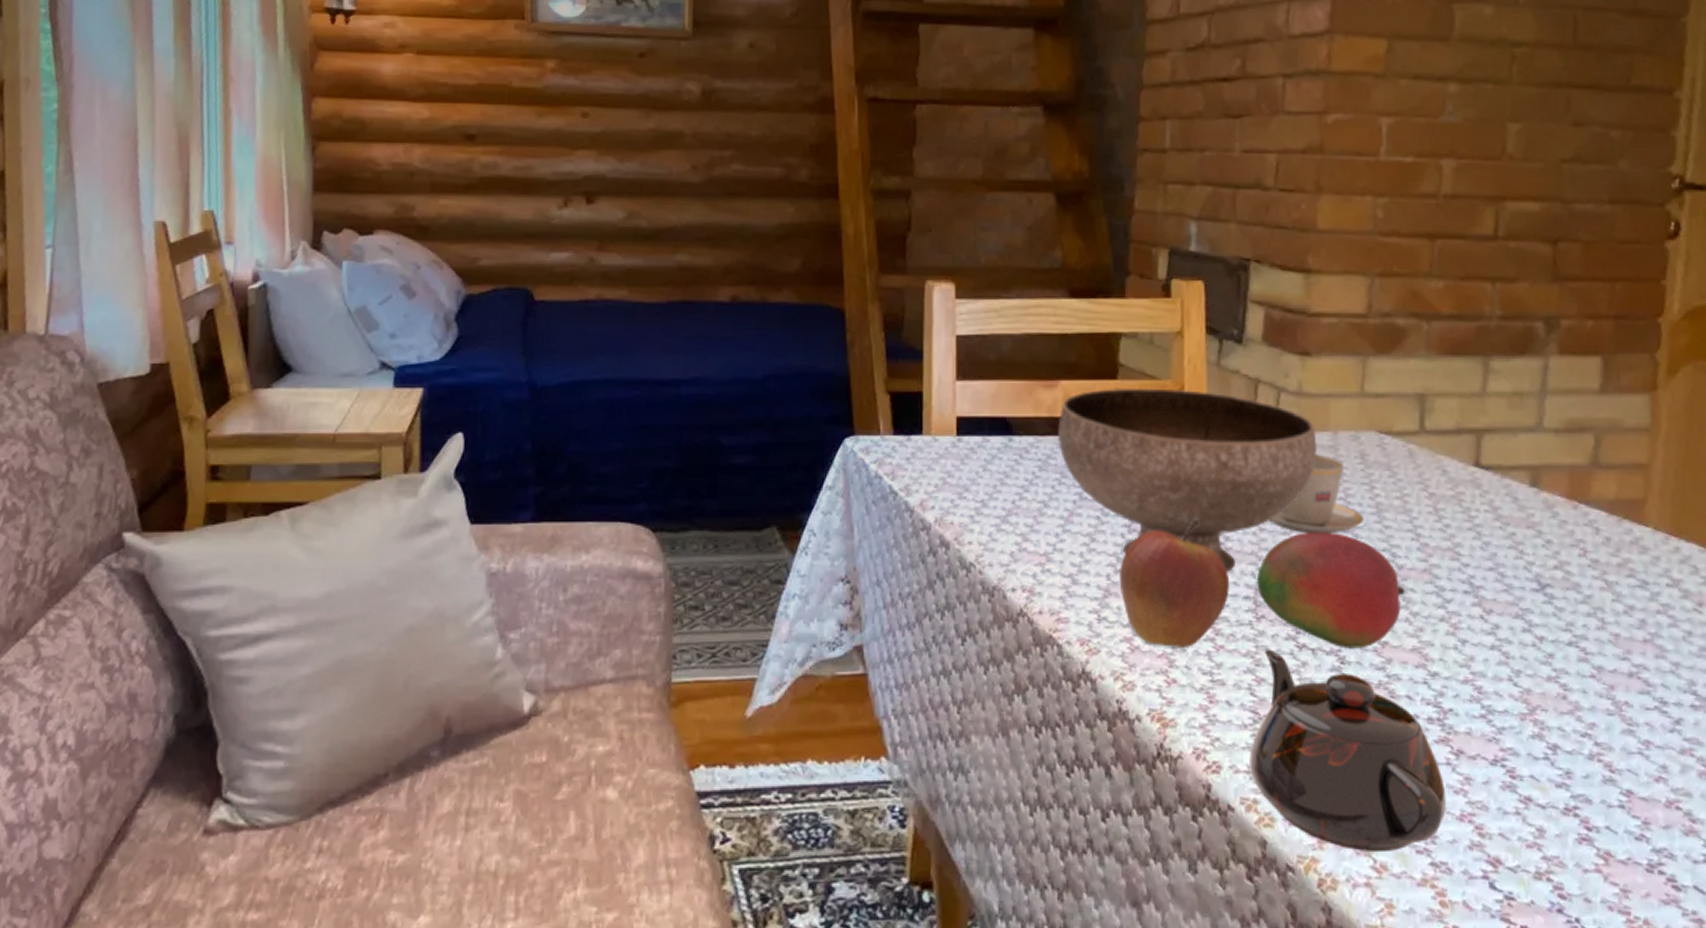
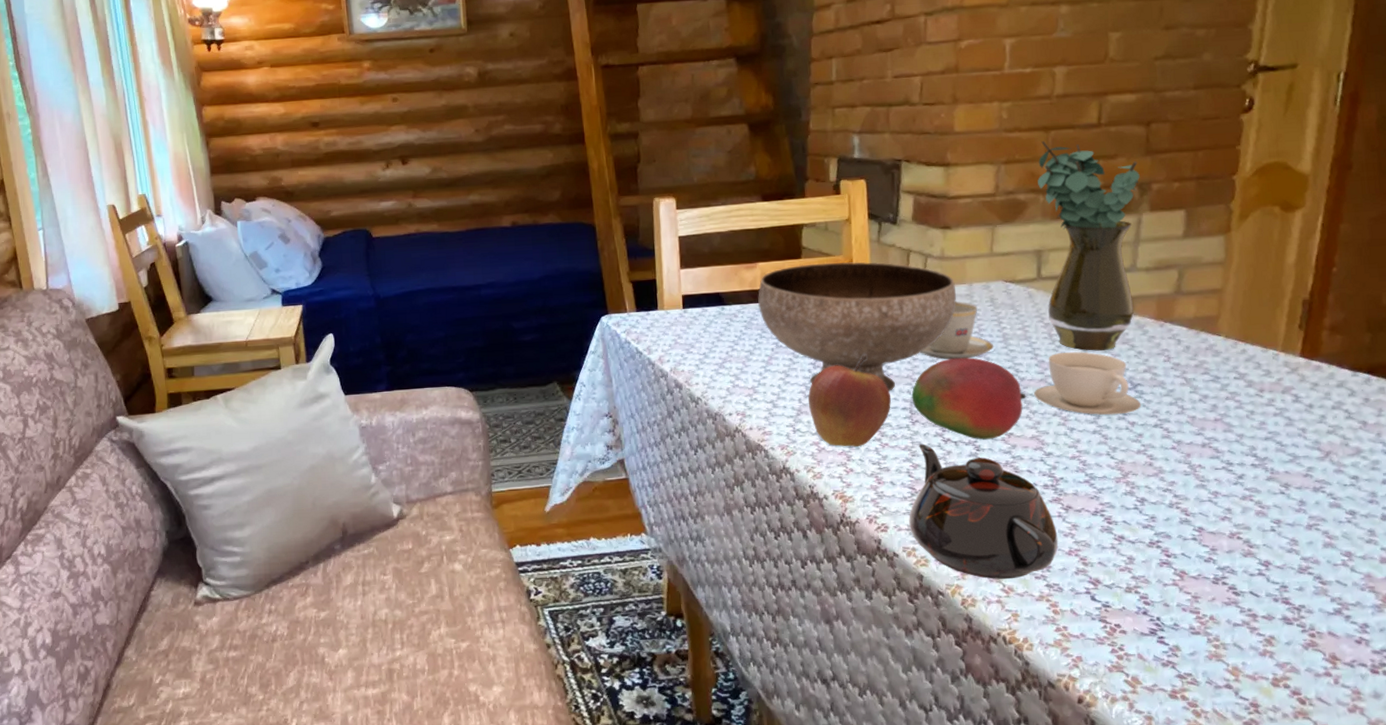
teacup: none [1415,533,1552,625] -> present [1034,351,1142,416]
vase: none [1420,252,1546,535] -> present [1037,141,1140,351]

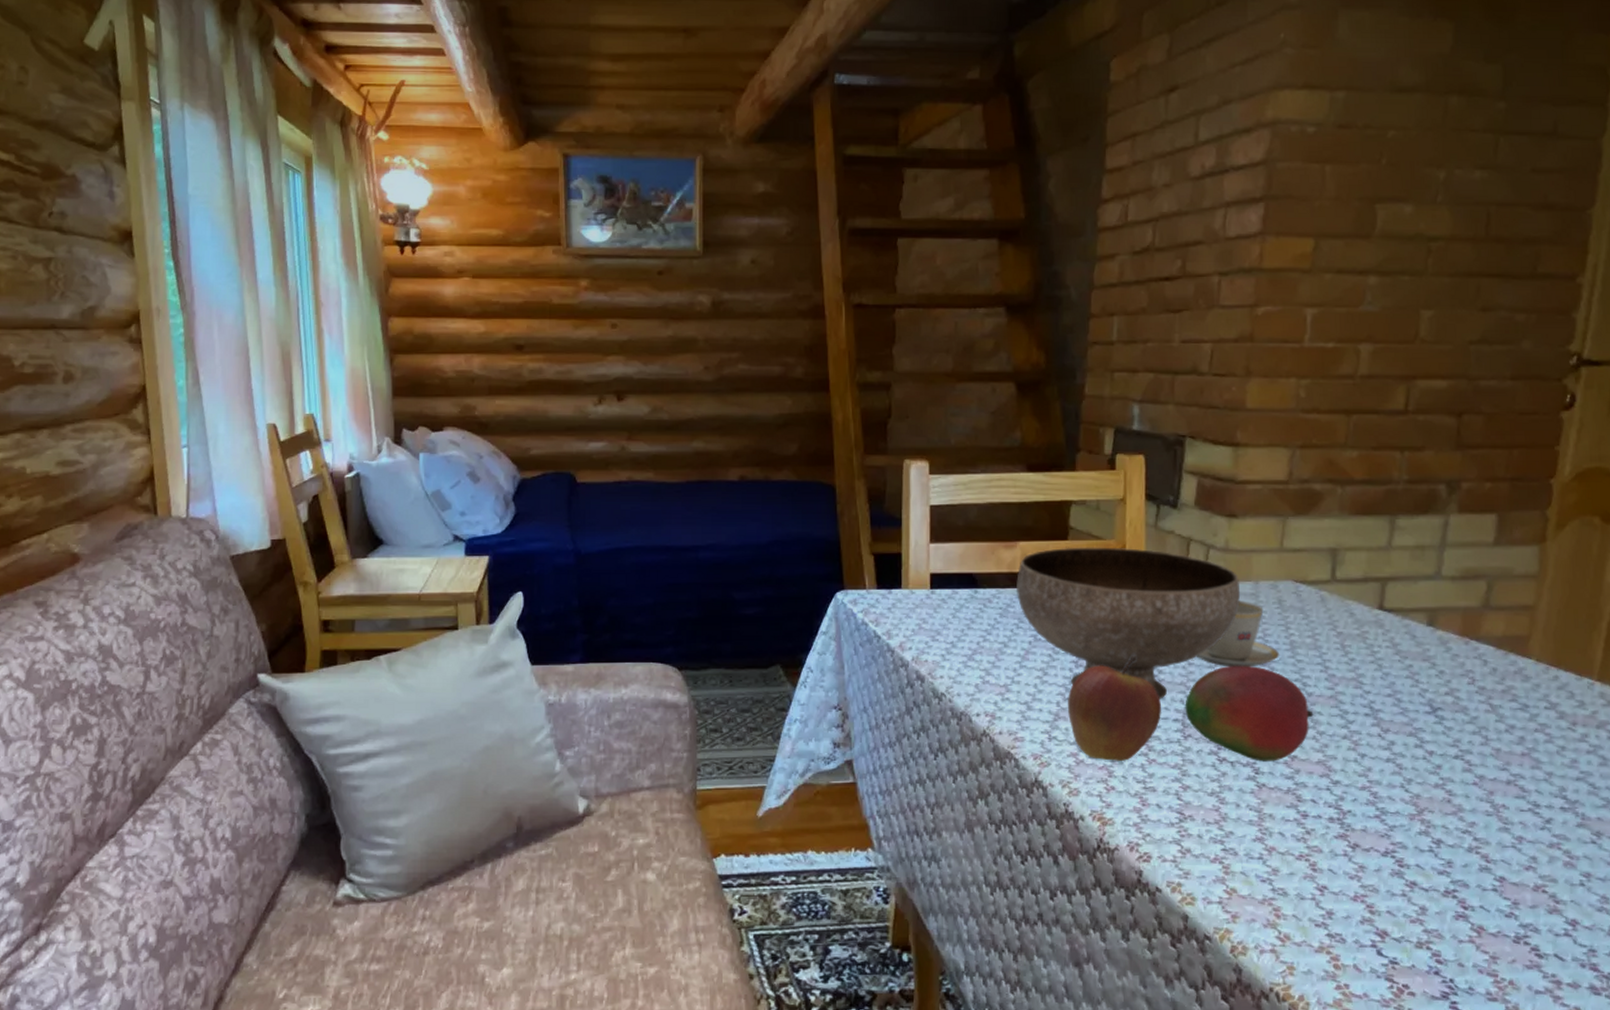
teapot: present [909,443,1059,579] -> none [1175,762,1343,925]
teacup: present [1034,351,1142,416] -> none [1322,666,1441,742]
vase: present [1037,141,1140,351] -> none [1336,426,1449,667]

